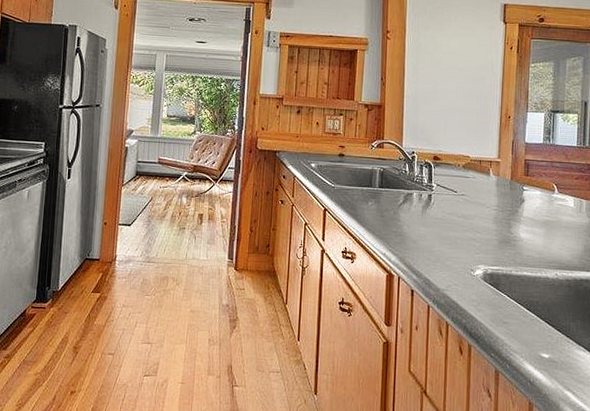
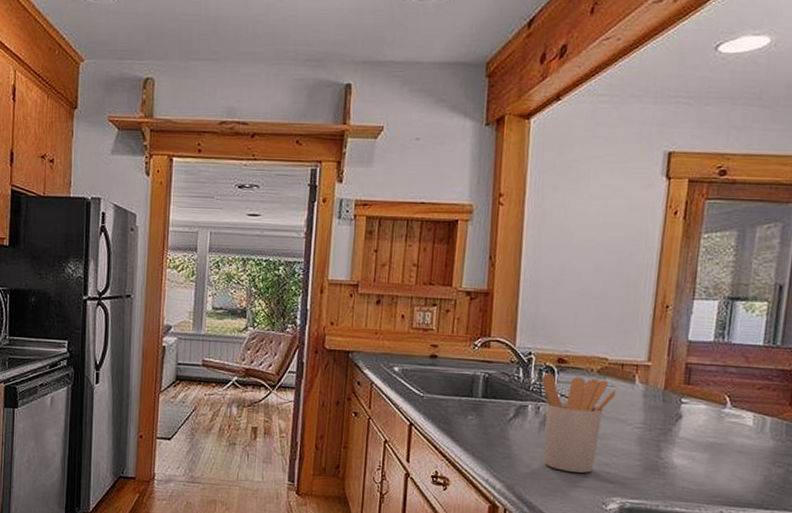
utensil holder: none [422,167,477,246] -> present [541,372,616,473]

